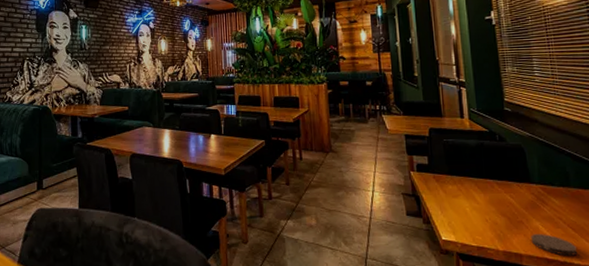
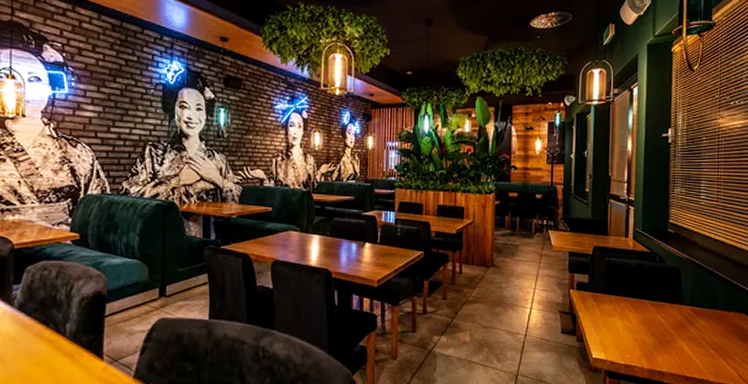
coaster: present [530,234,578,256] -> none [674,353,715,374]

